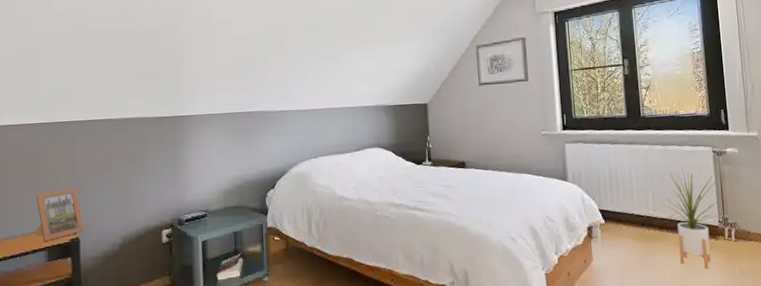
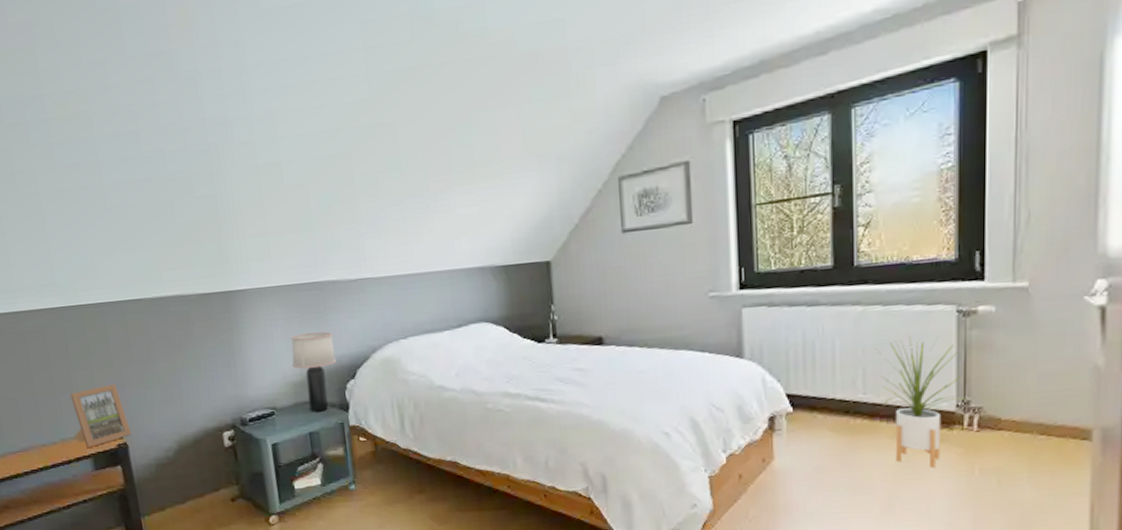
table lamp: none [224,150,261,215] -> present [290,331,337,412]

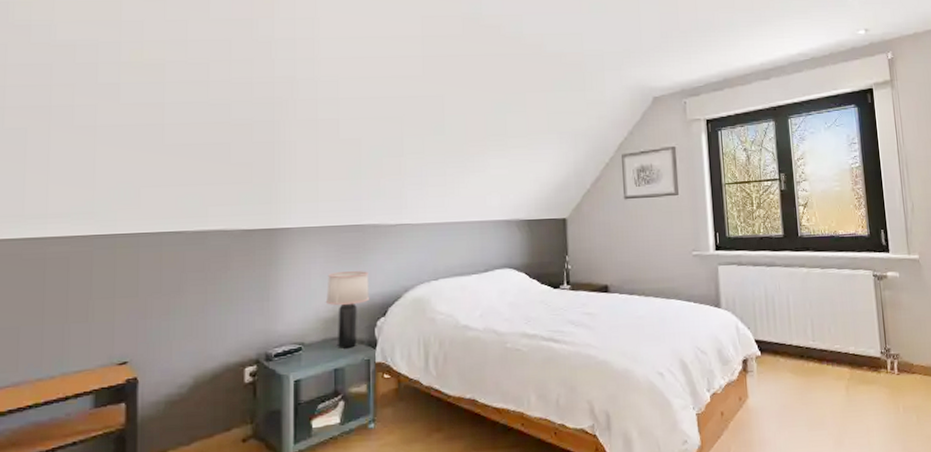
picture frame: present [70,383,132,449] -> none [78,314,145,384]
house plant: present [876,335,967,468] -> none [819,293,888,406]

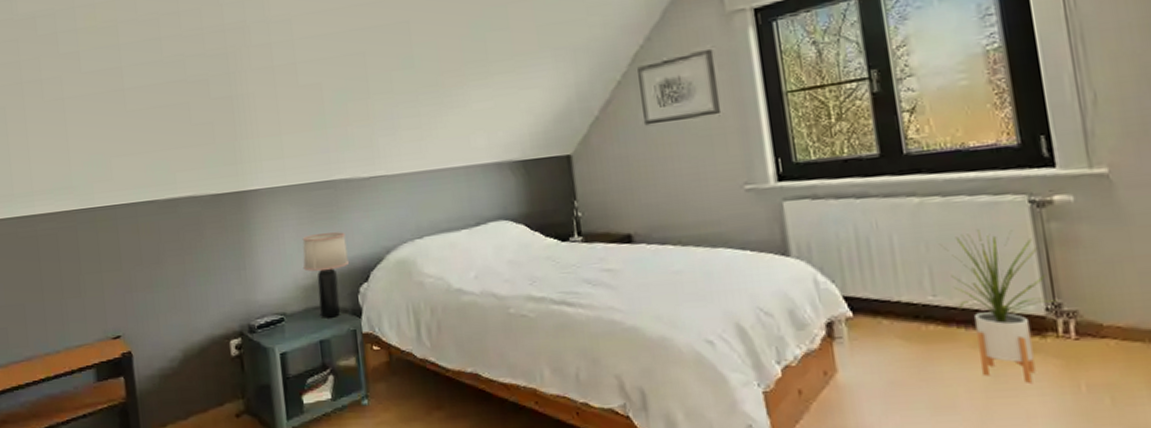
house plant: none [819,293,888,406] -> present [940,229,1058,383]

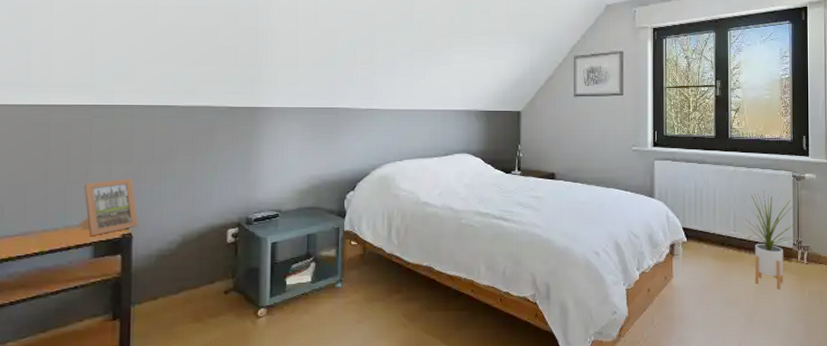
picture frame: none [78,288,137,358] -> present [79,178,138,237]
table lamp: present [302,232,350,318] -> none [301,149,341,217]

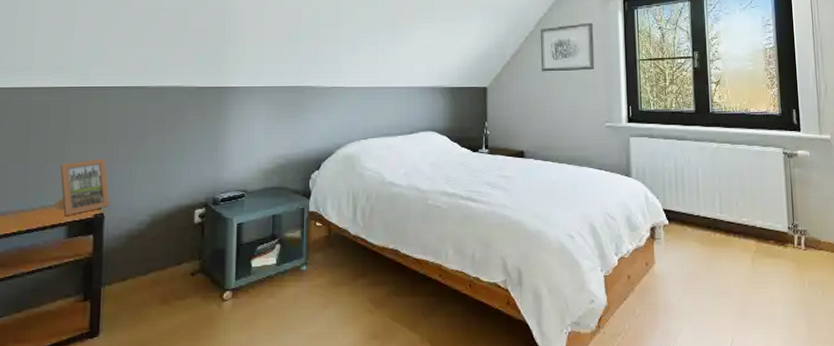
house plant: present [742,191,800,290] -> none [728,169,795,278]

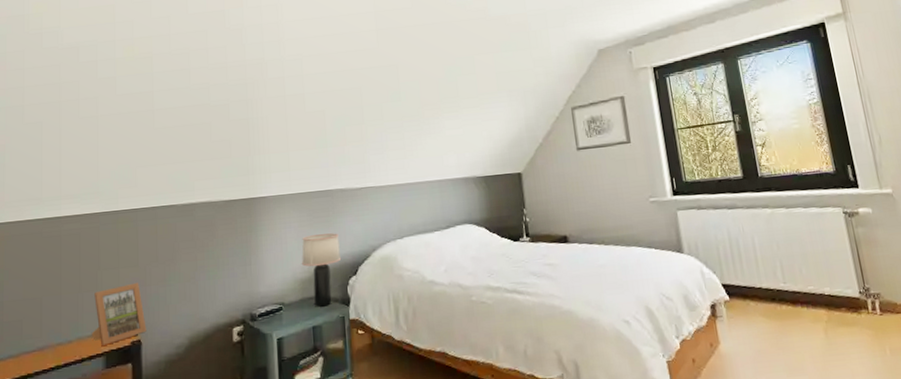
table lamp: none [266,128,306,197] -> present [301,233,342,307]

